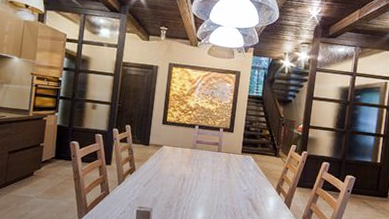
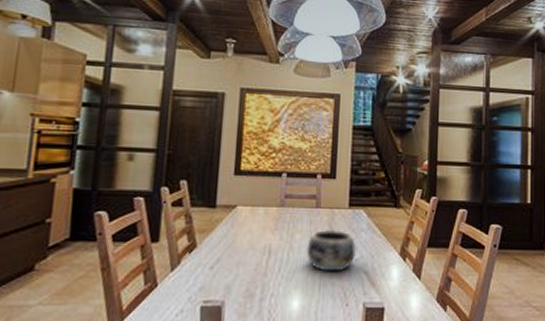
decorative bowl: none [209,167,245,197] -> present [306,229,357,272]

